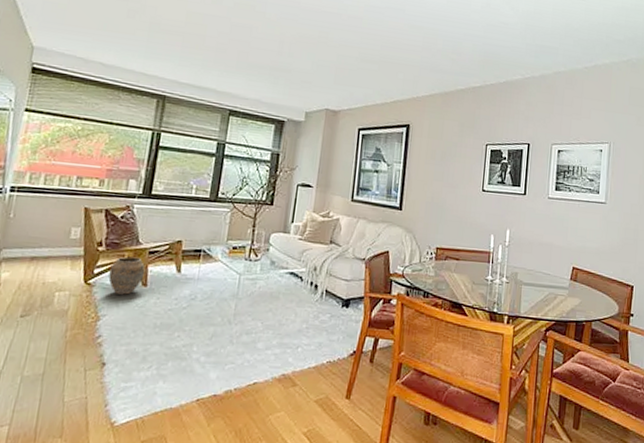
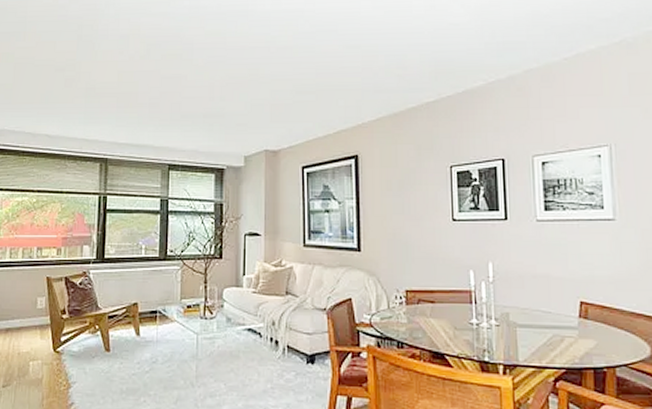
vase: present [108,256,146,295] -> none [74,322,107,361]

